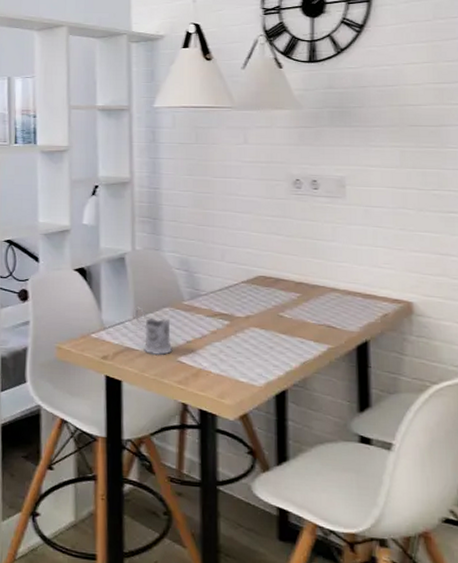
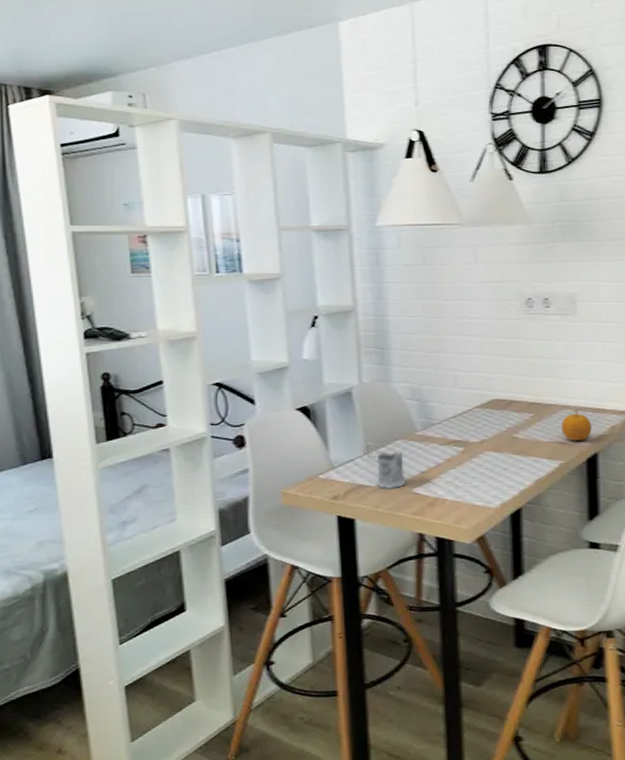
fruit: none [329,293,362,326] -> present [561,410,592,441]

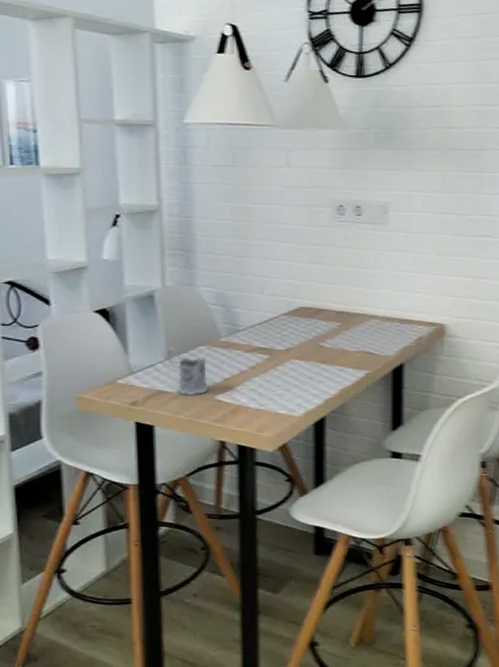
fruit: present [561,410,592,441] -> none [368,320,399,351]

